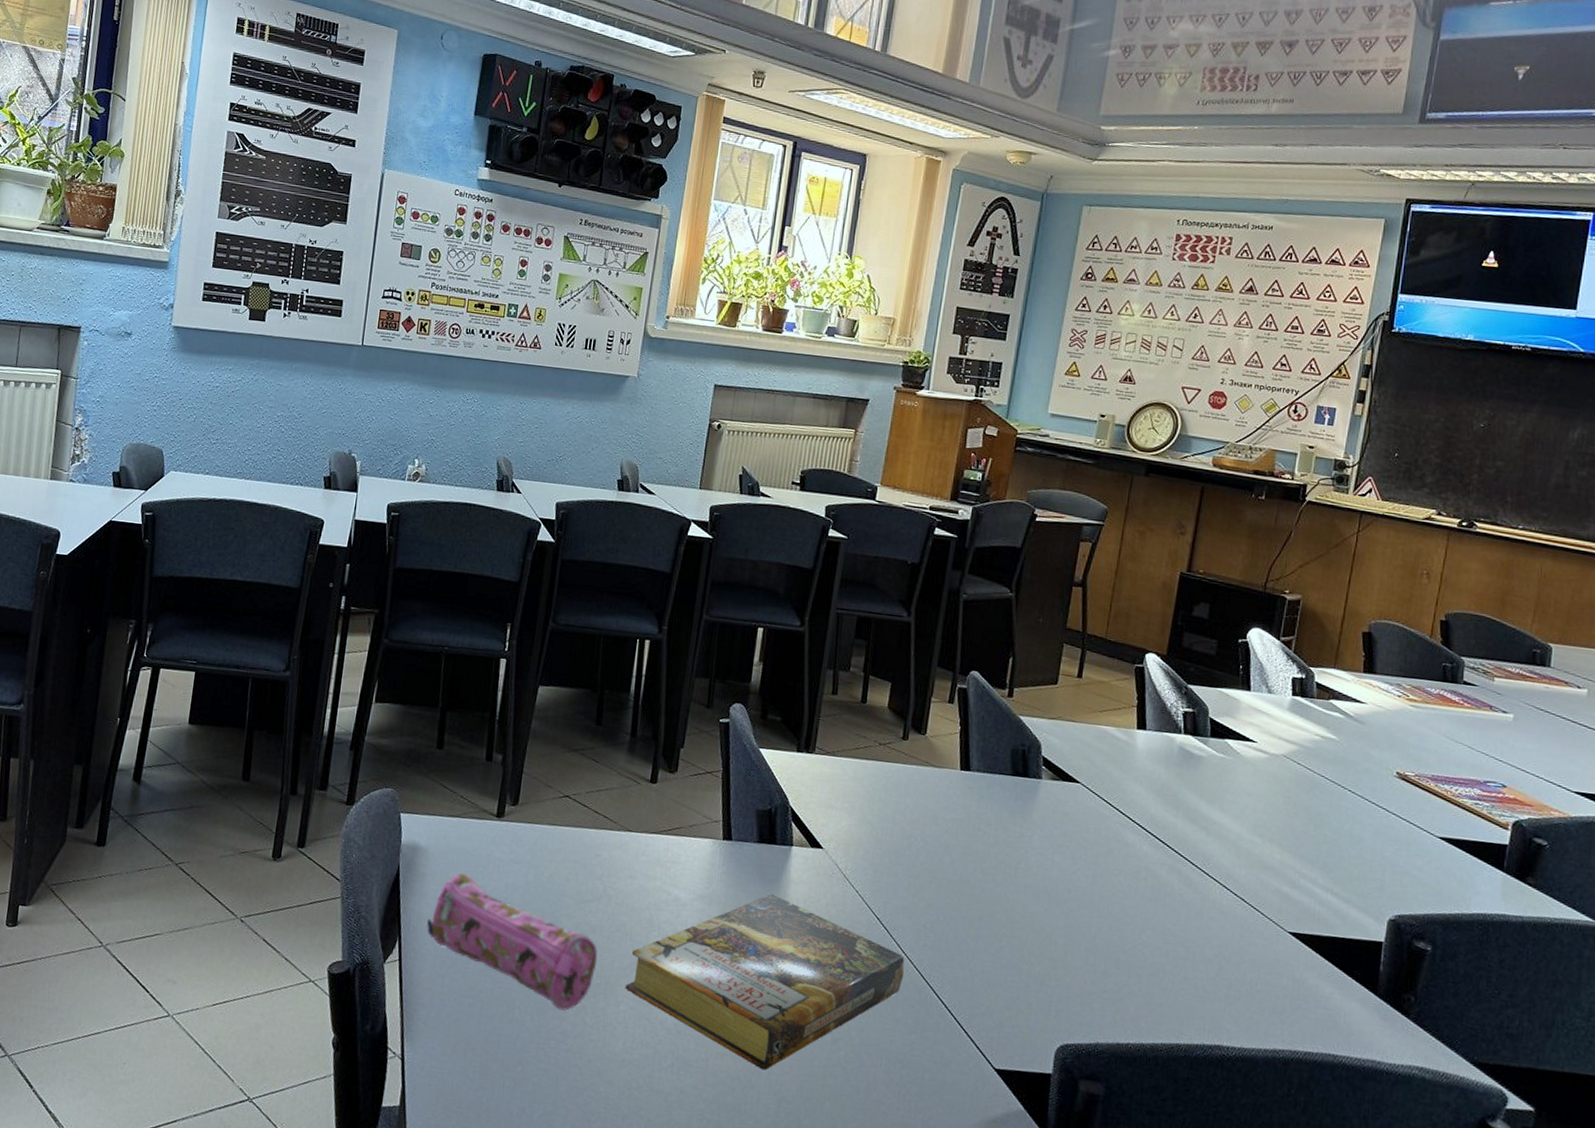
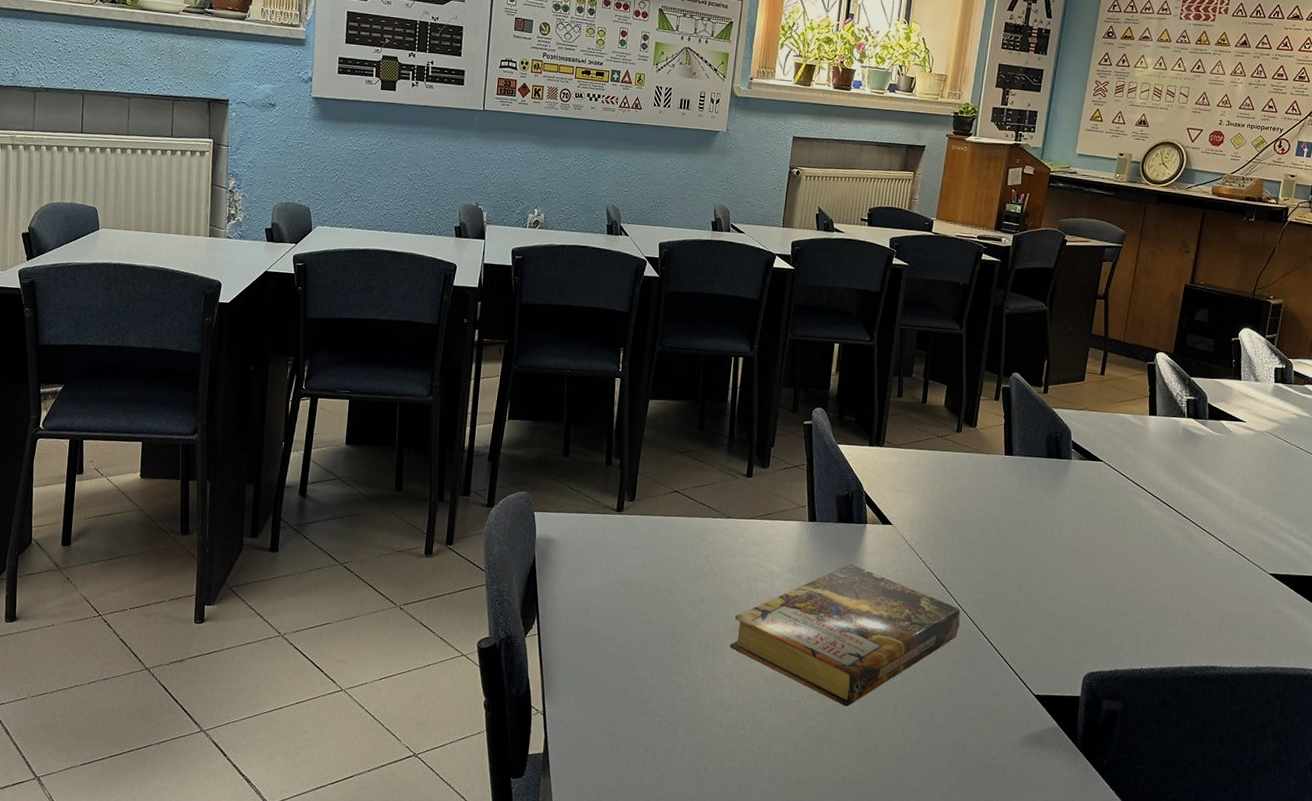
pencil case: present [426,873,598,1011] -> none [560,560,706,668]

